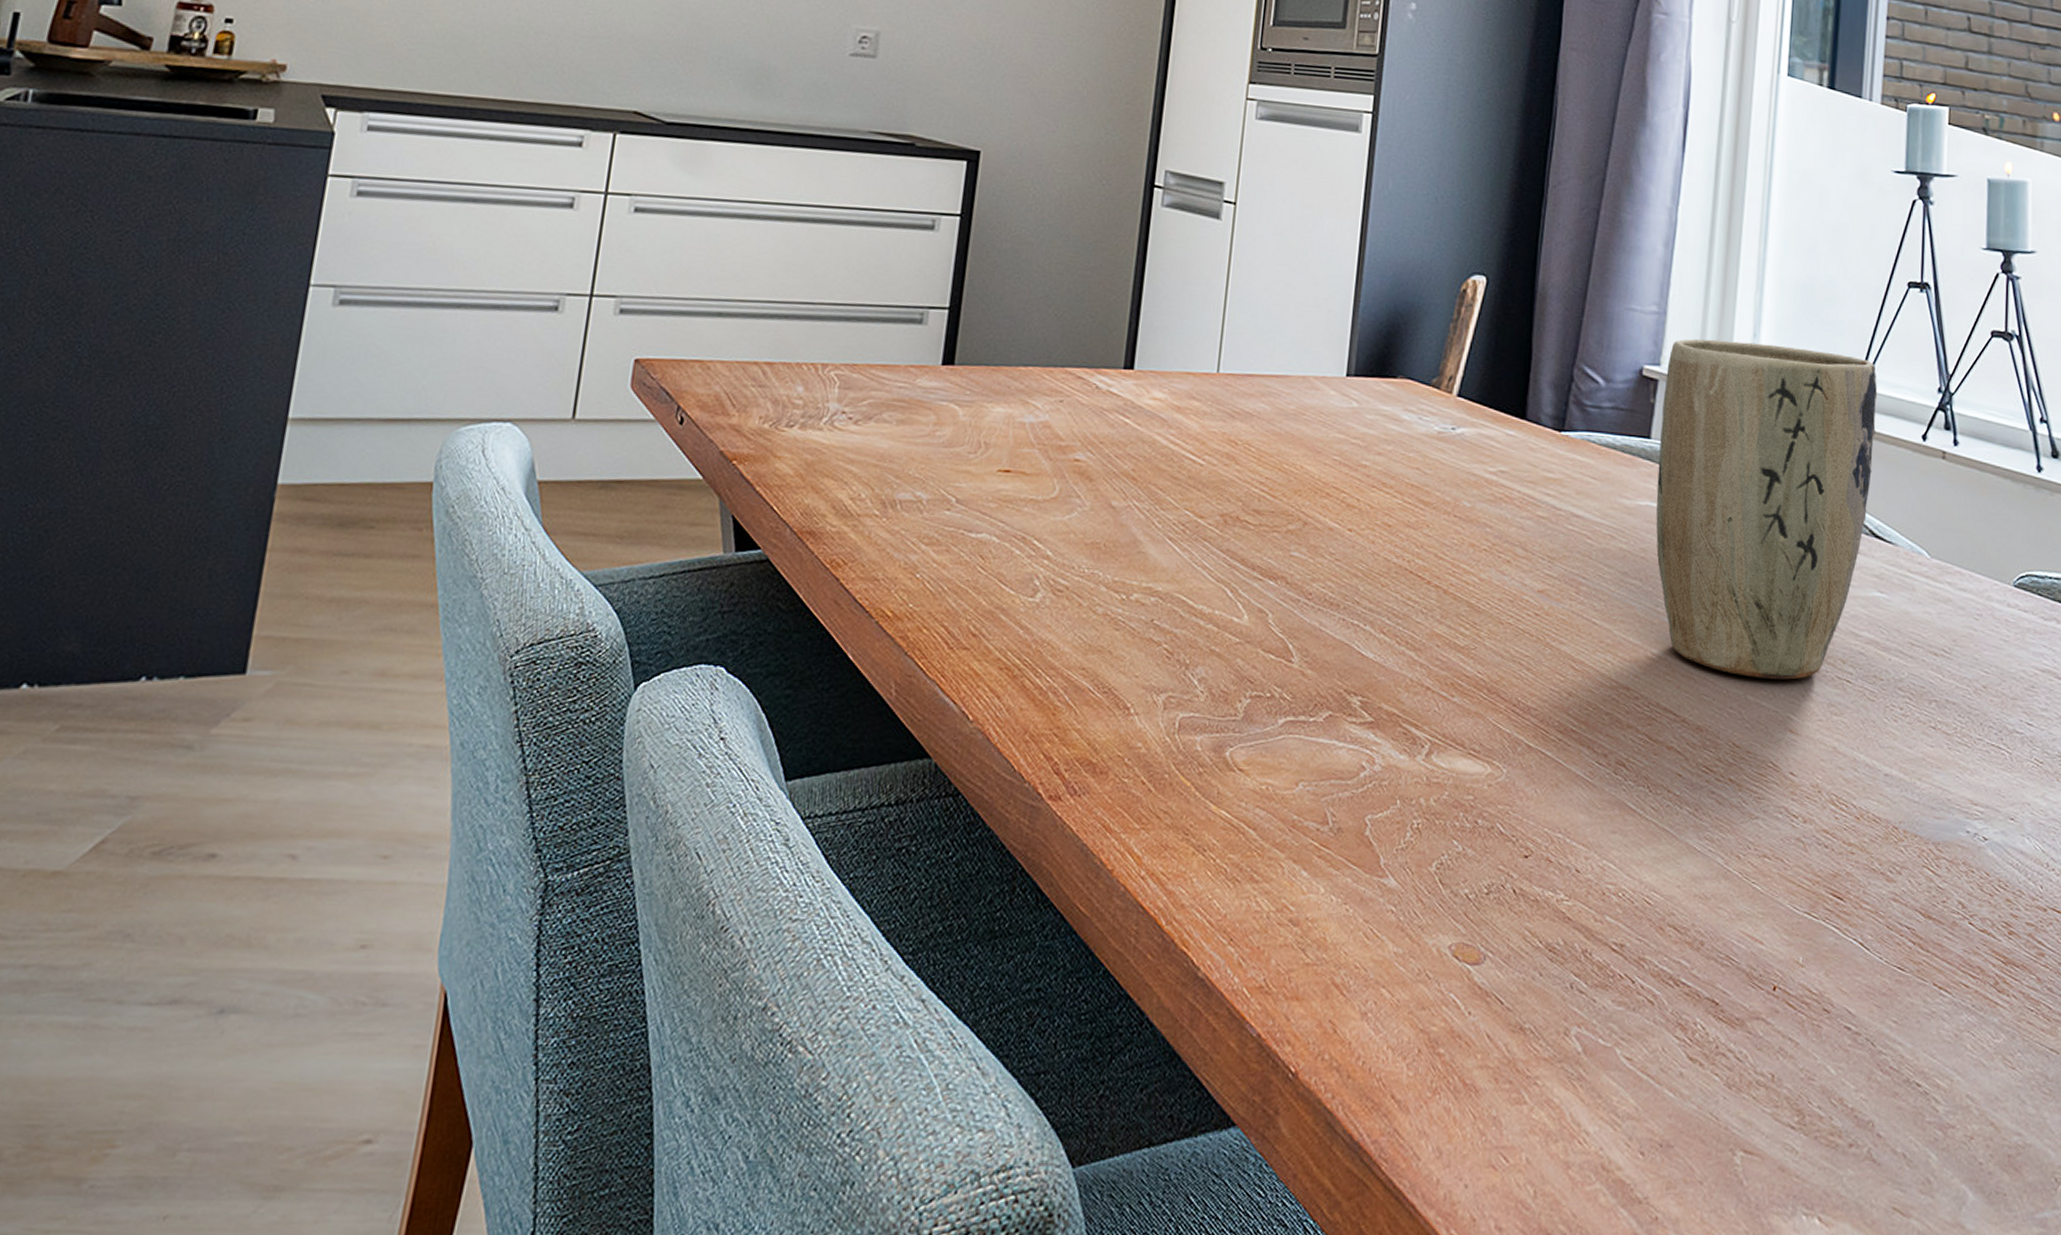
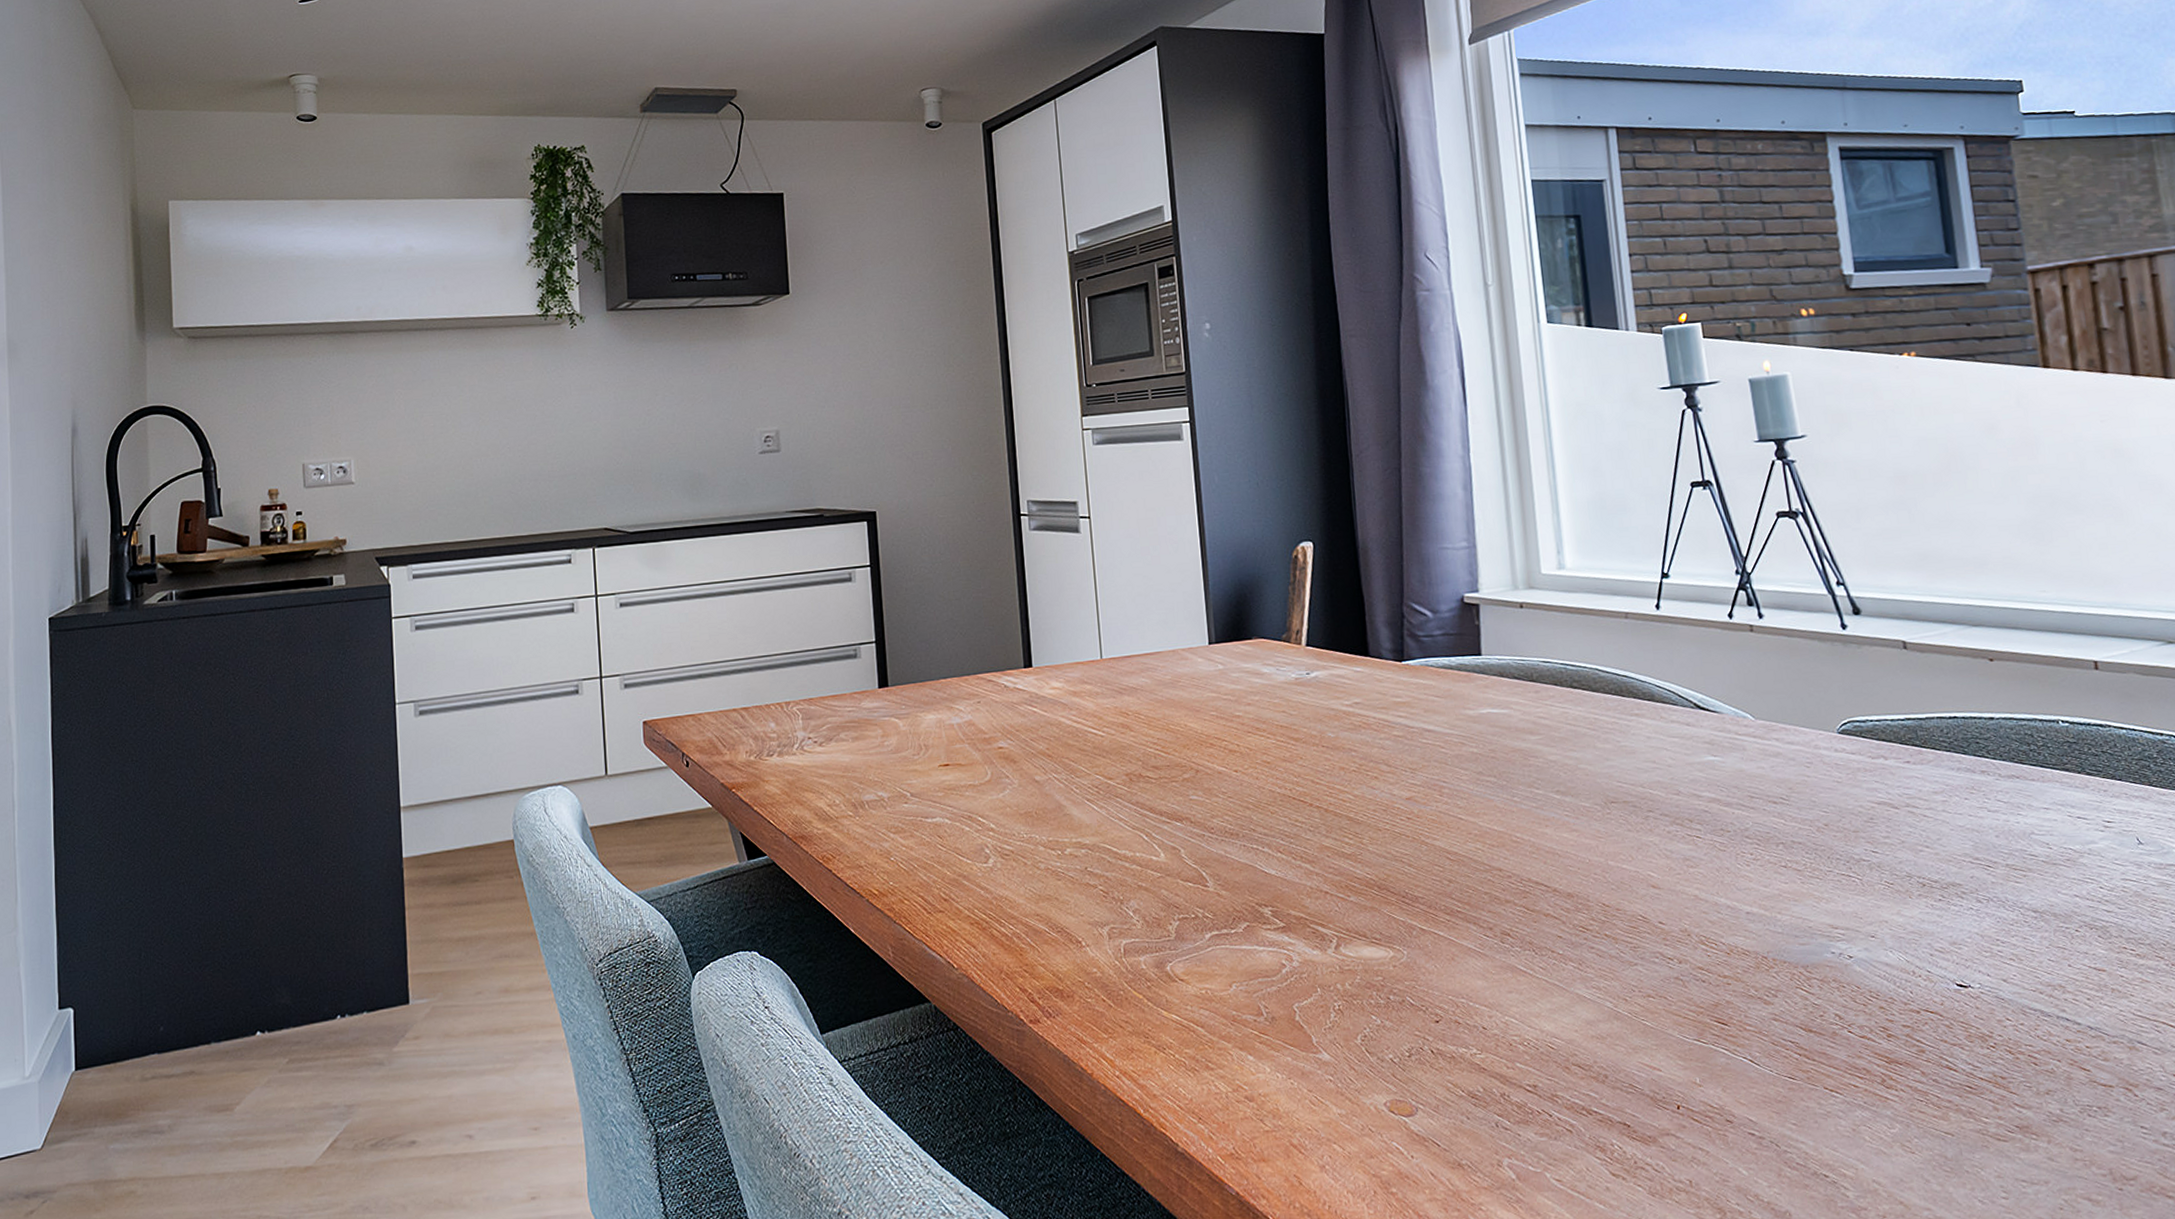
plant pot: present [1656,339,1878,680] -> none [1484,555,1689,846]

